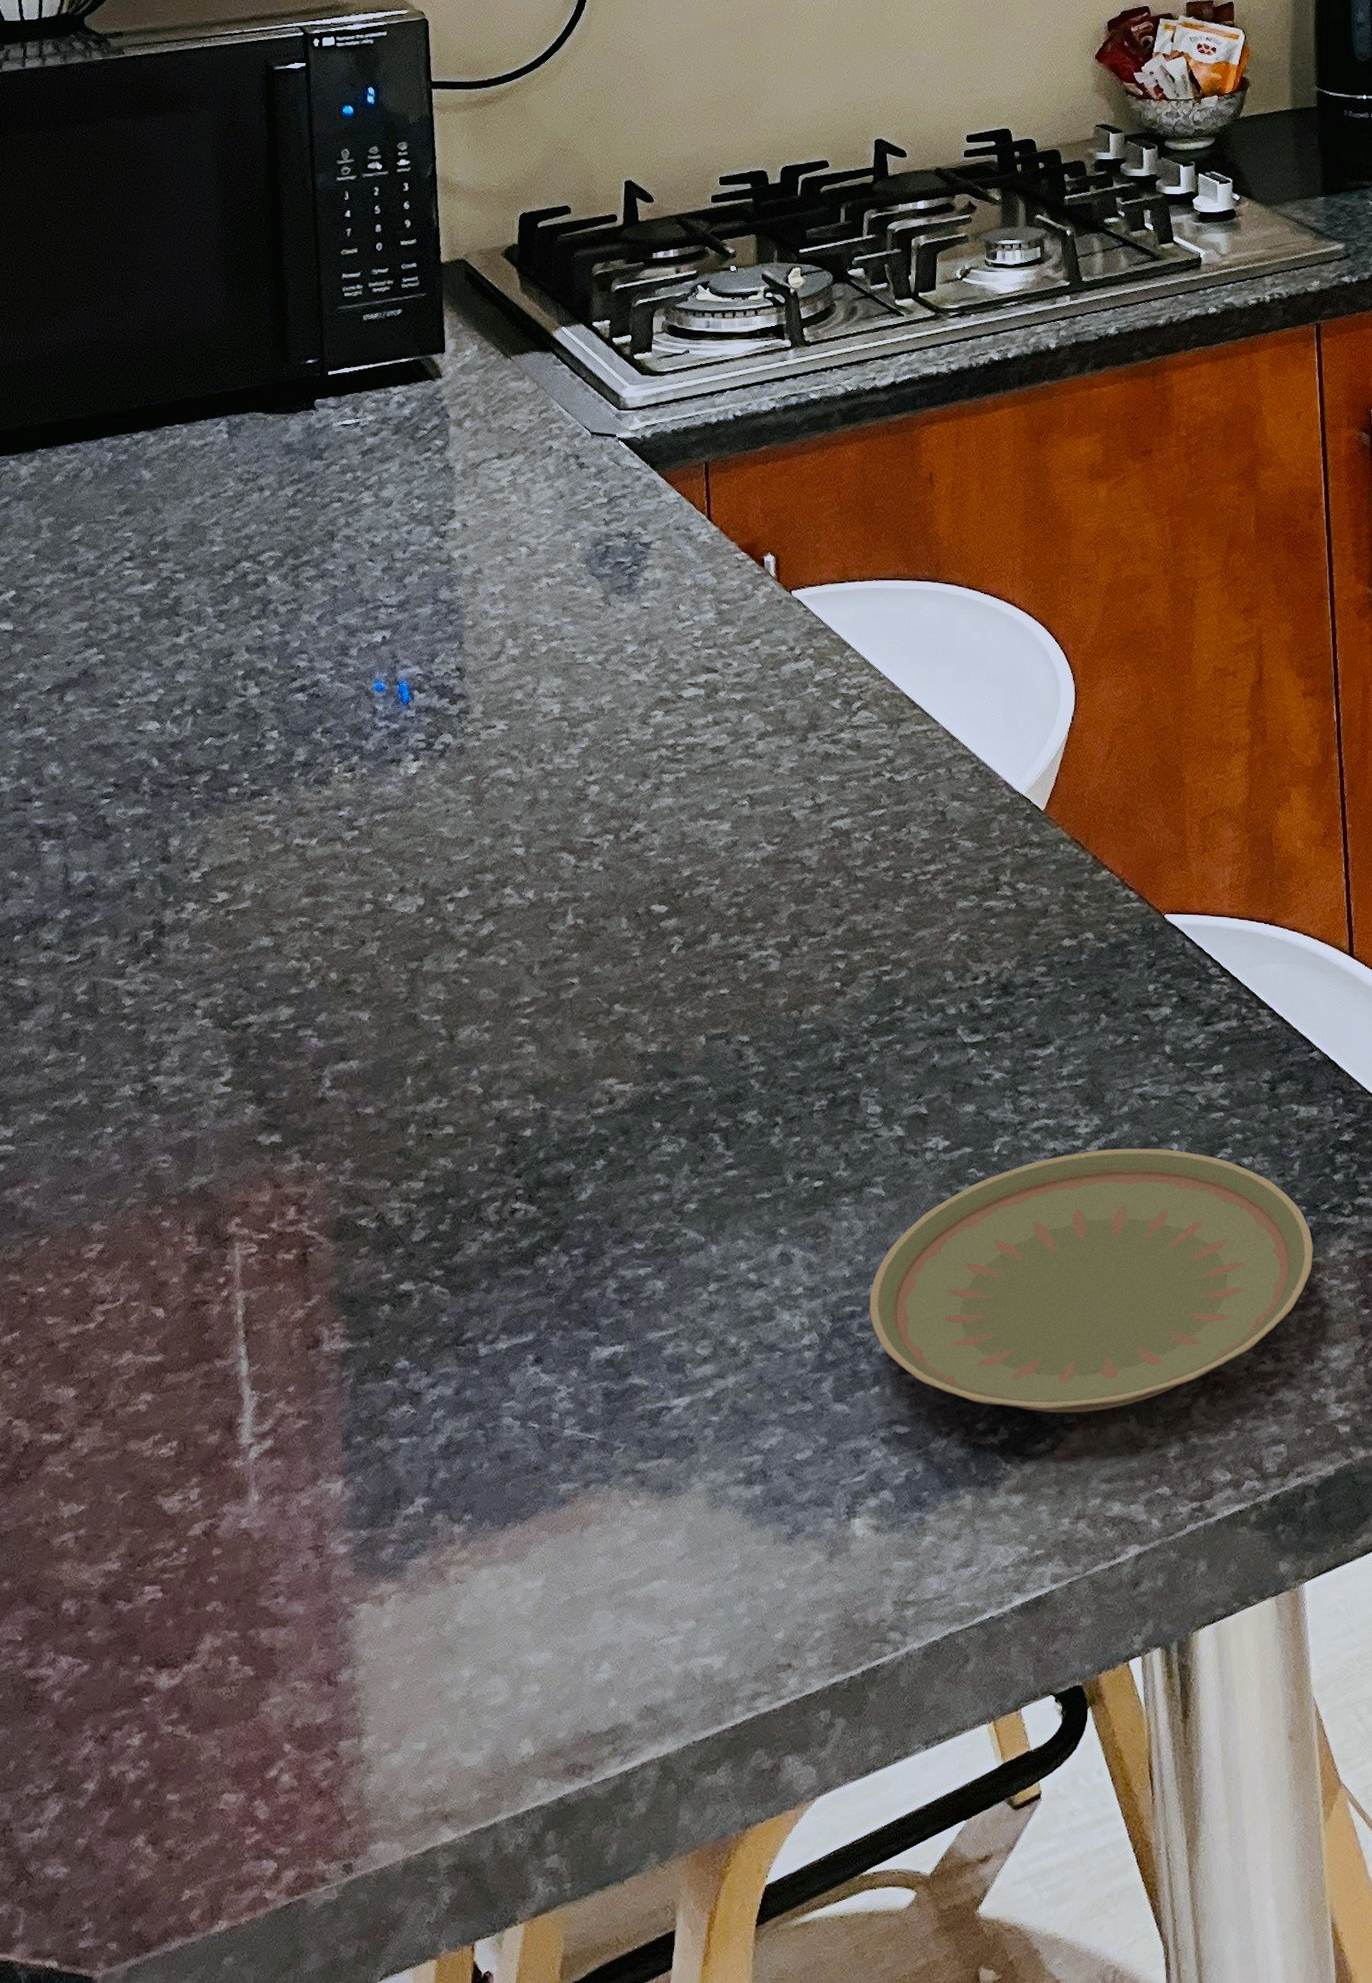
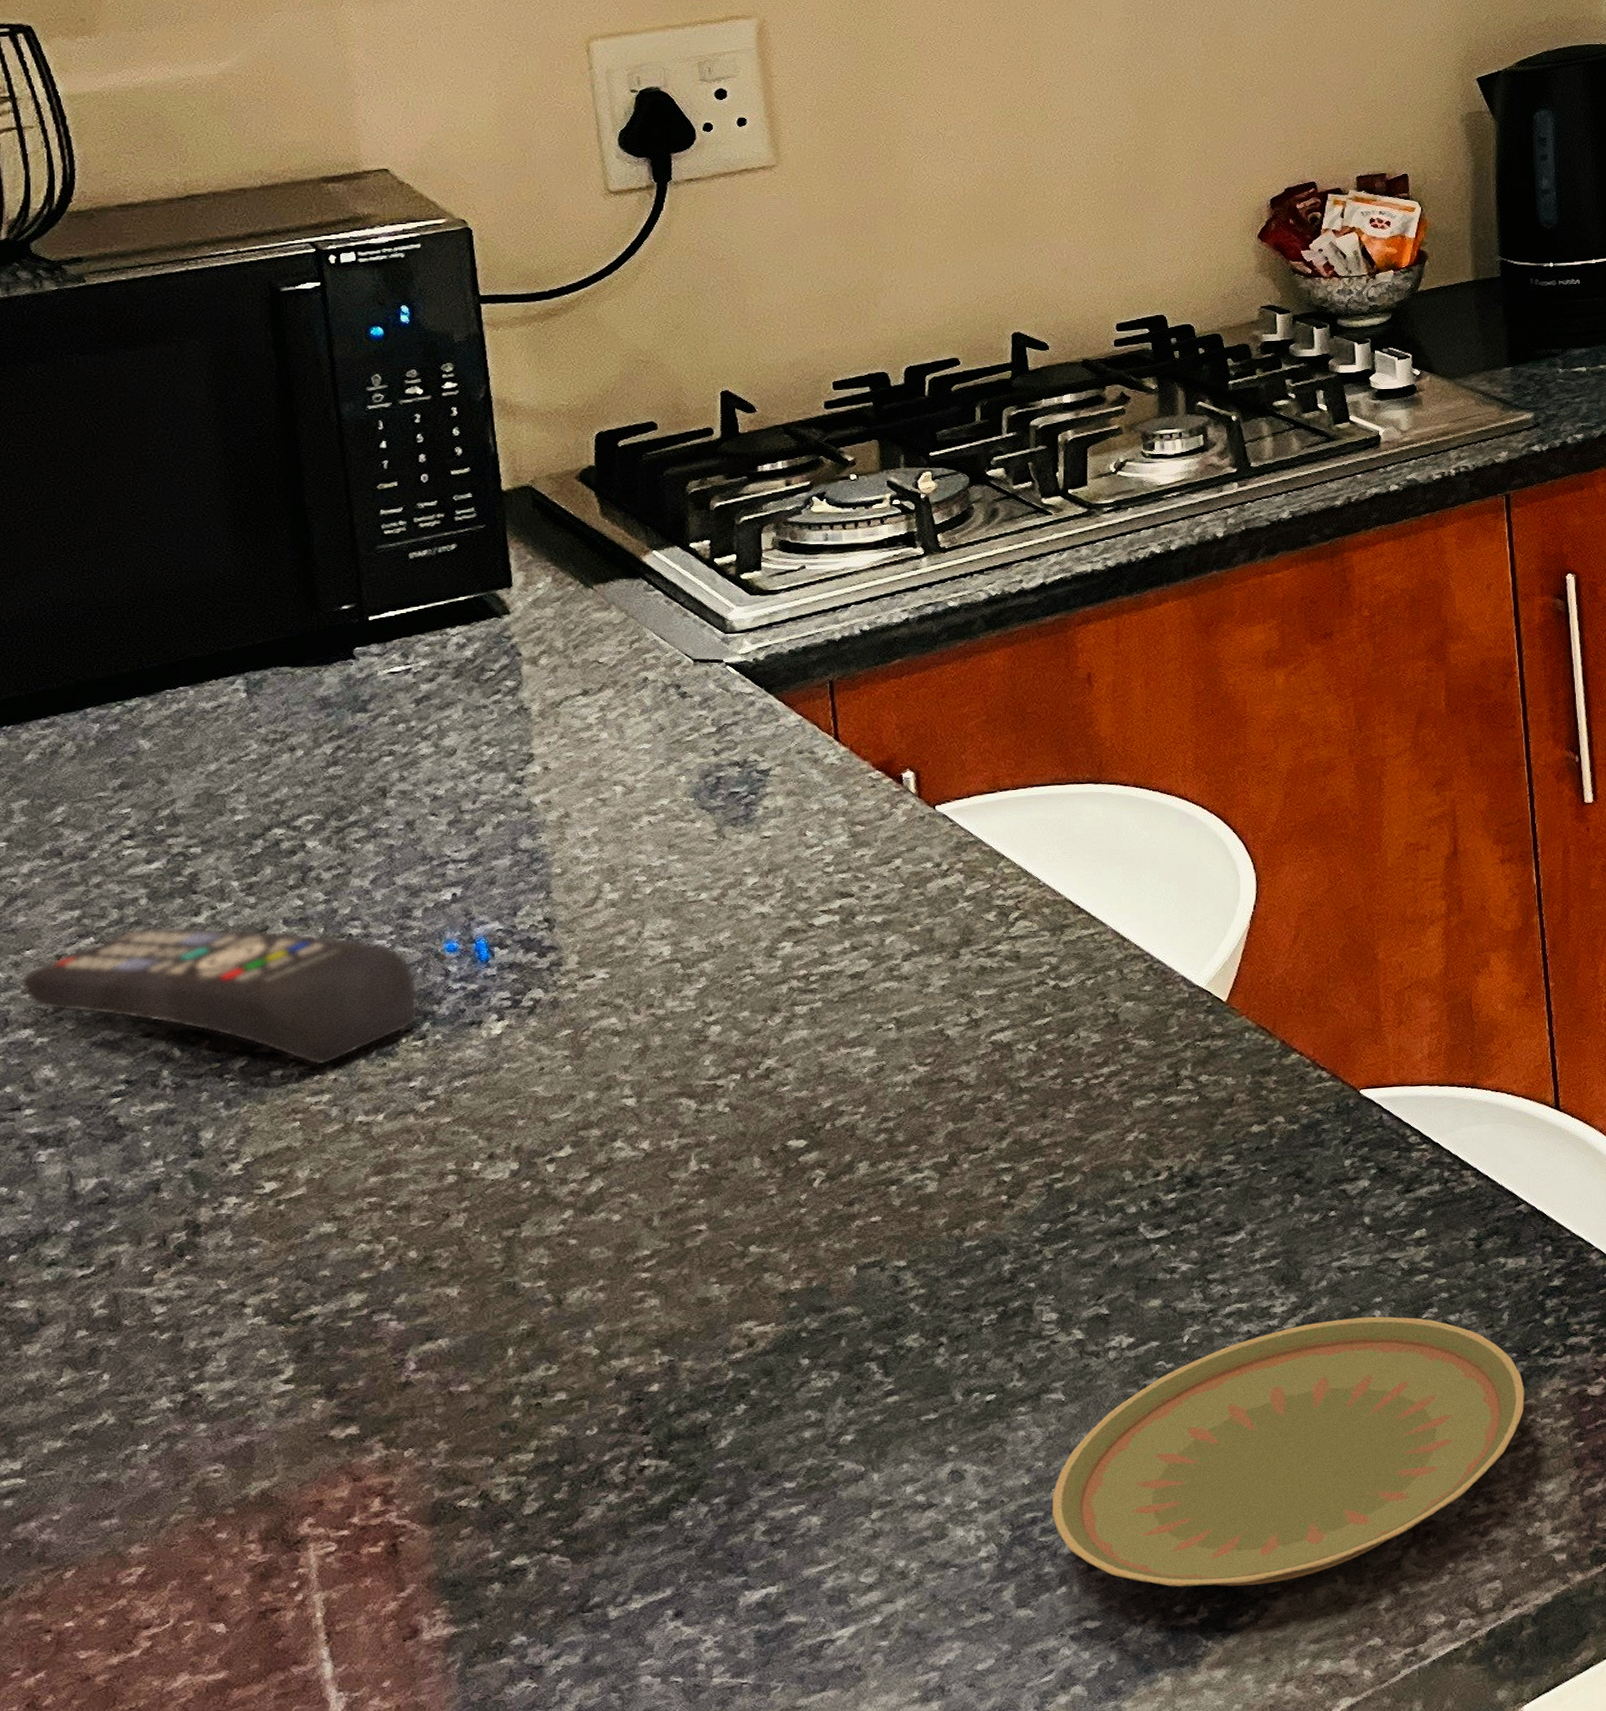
remote control: none [37,643,351,788] -> present [19,926,420,1066]

